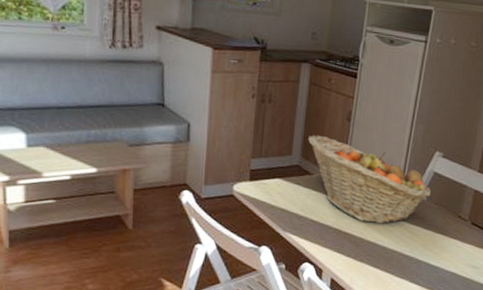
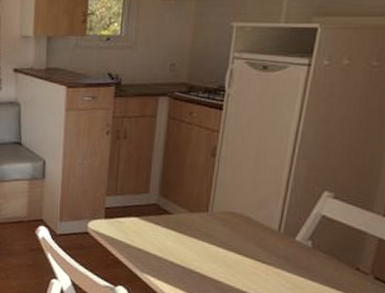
fruit basket: present [308,135,432,224] -> none [167,172,319,272]

